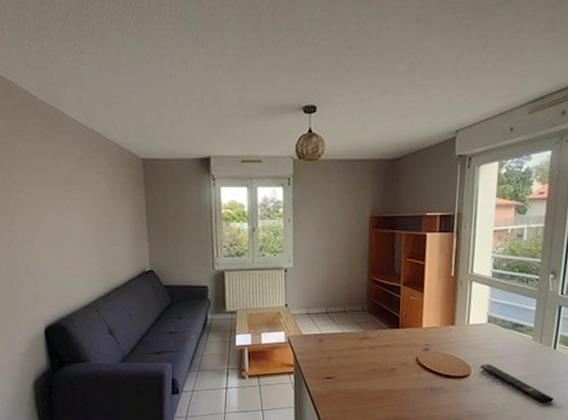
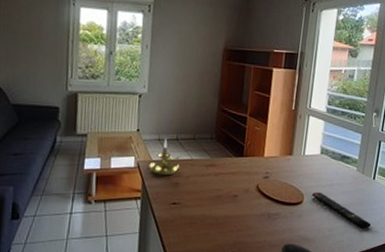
candle holder: none [300,312,332,350] -> present [149,138,181,176]

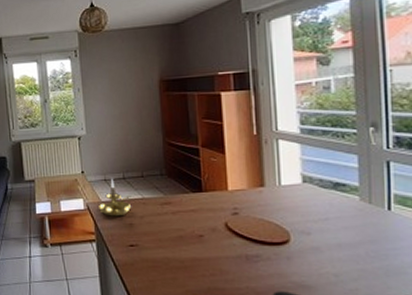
remote control: present [312,192,372,229] -> none [301,228,399,274]

